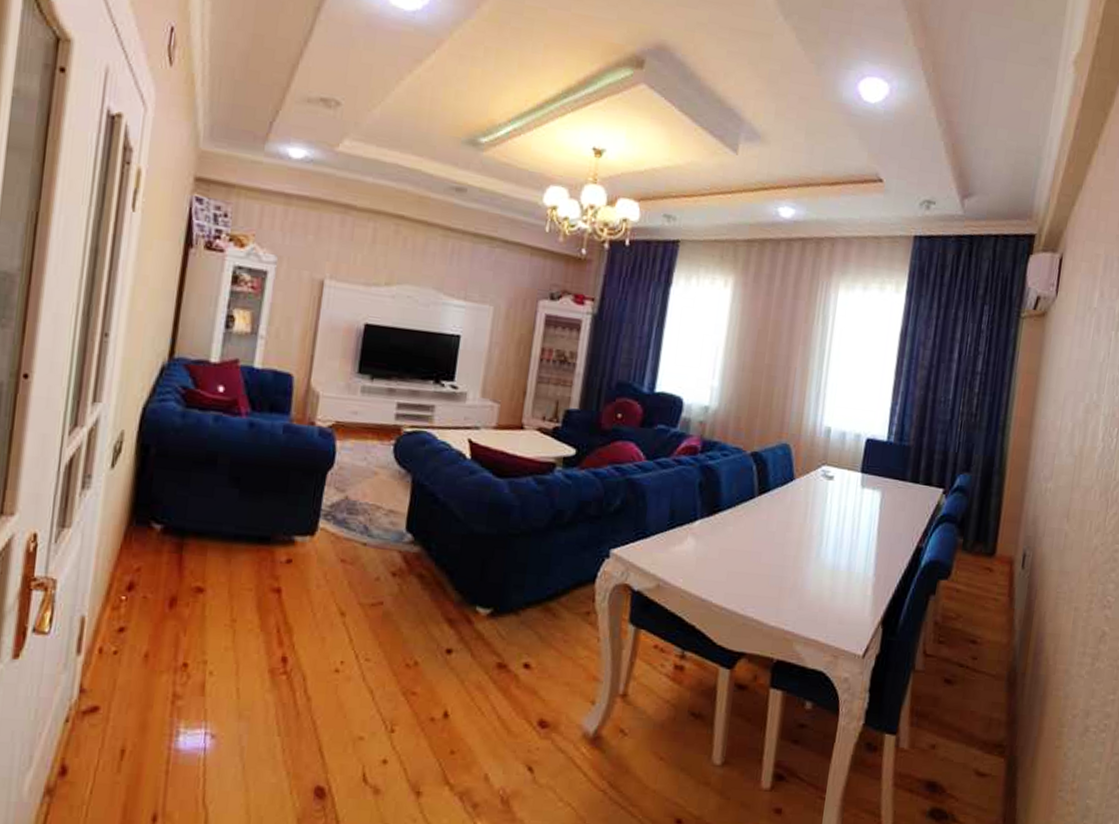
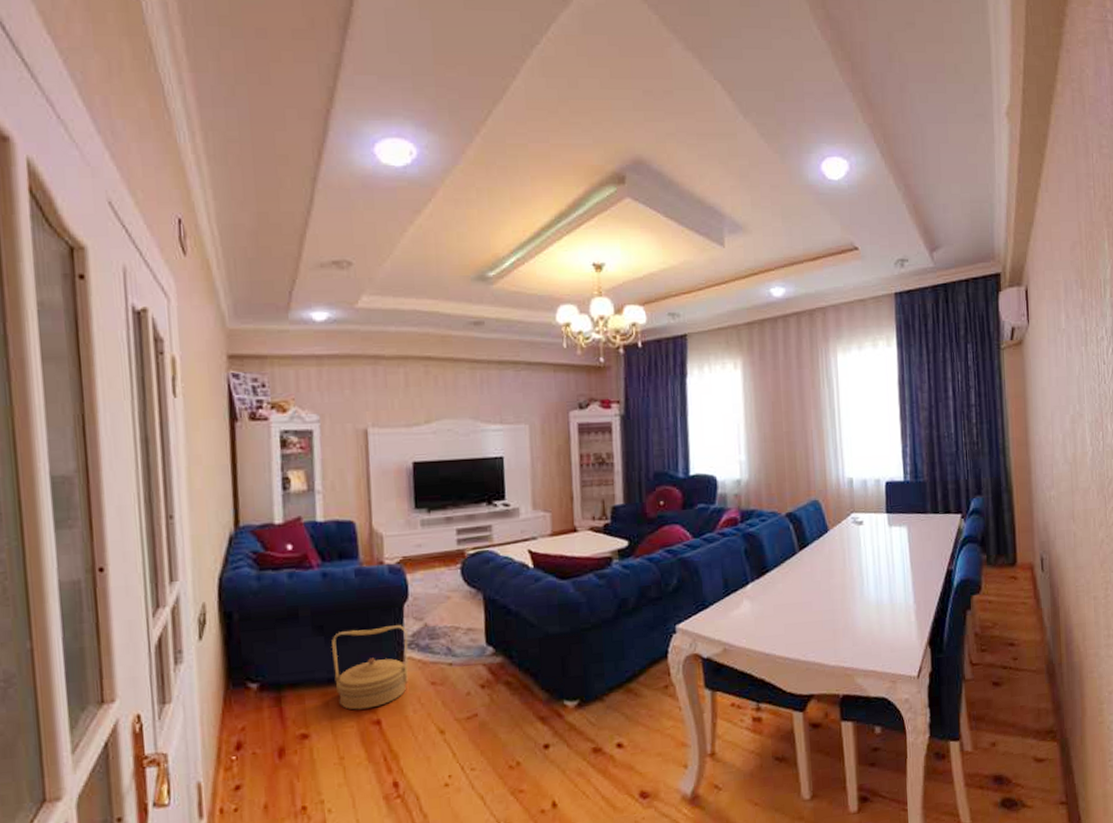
basket: none [241,488,327,575] -> present [331,625,409,710]

